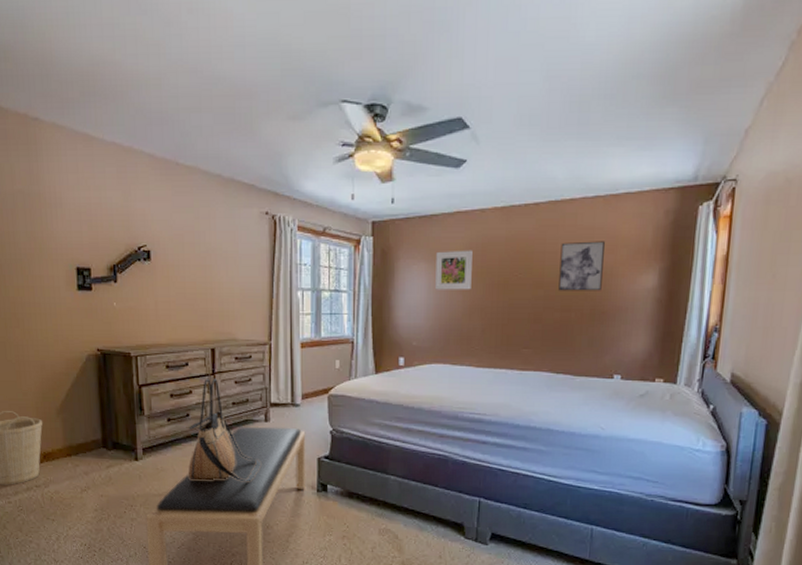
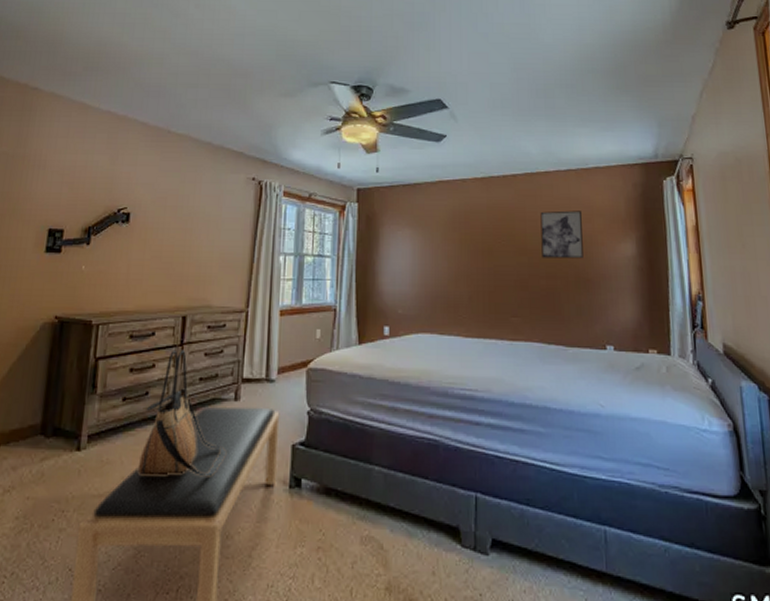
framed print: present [435,250,473,290] -> none [420,217,456,257]

